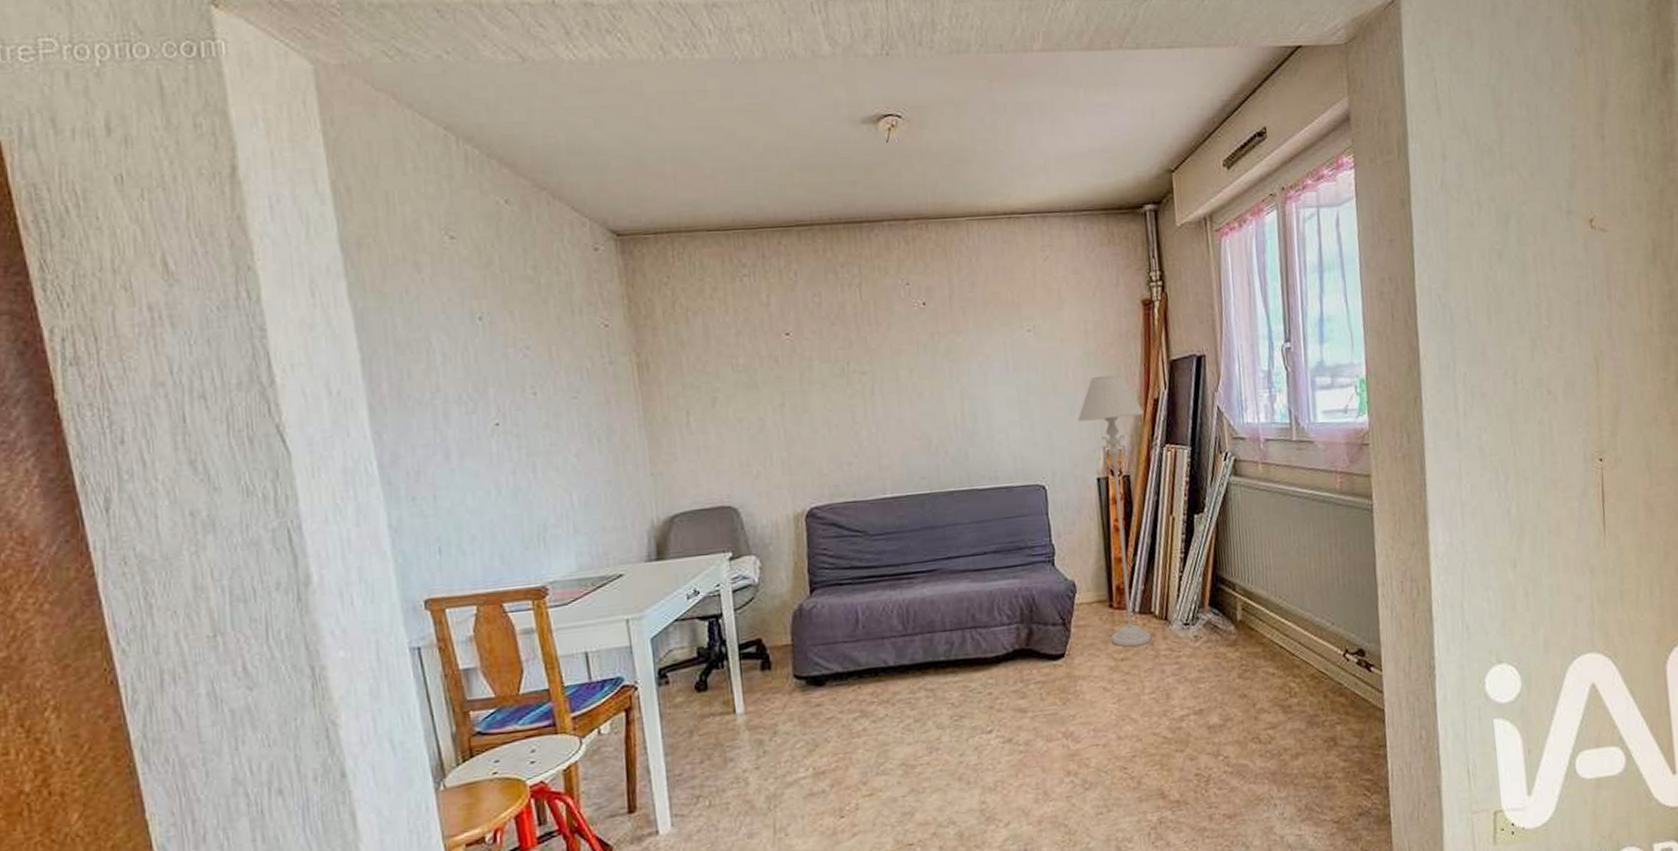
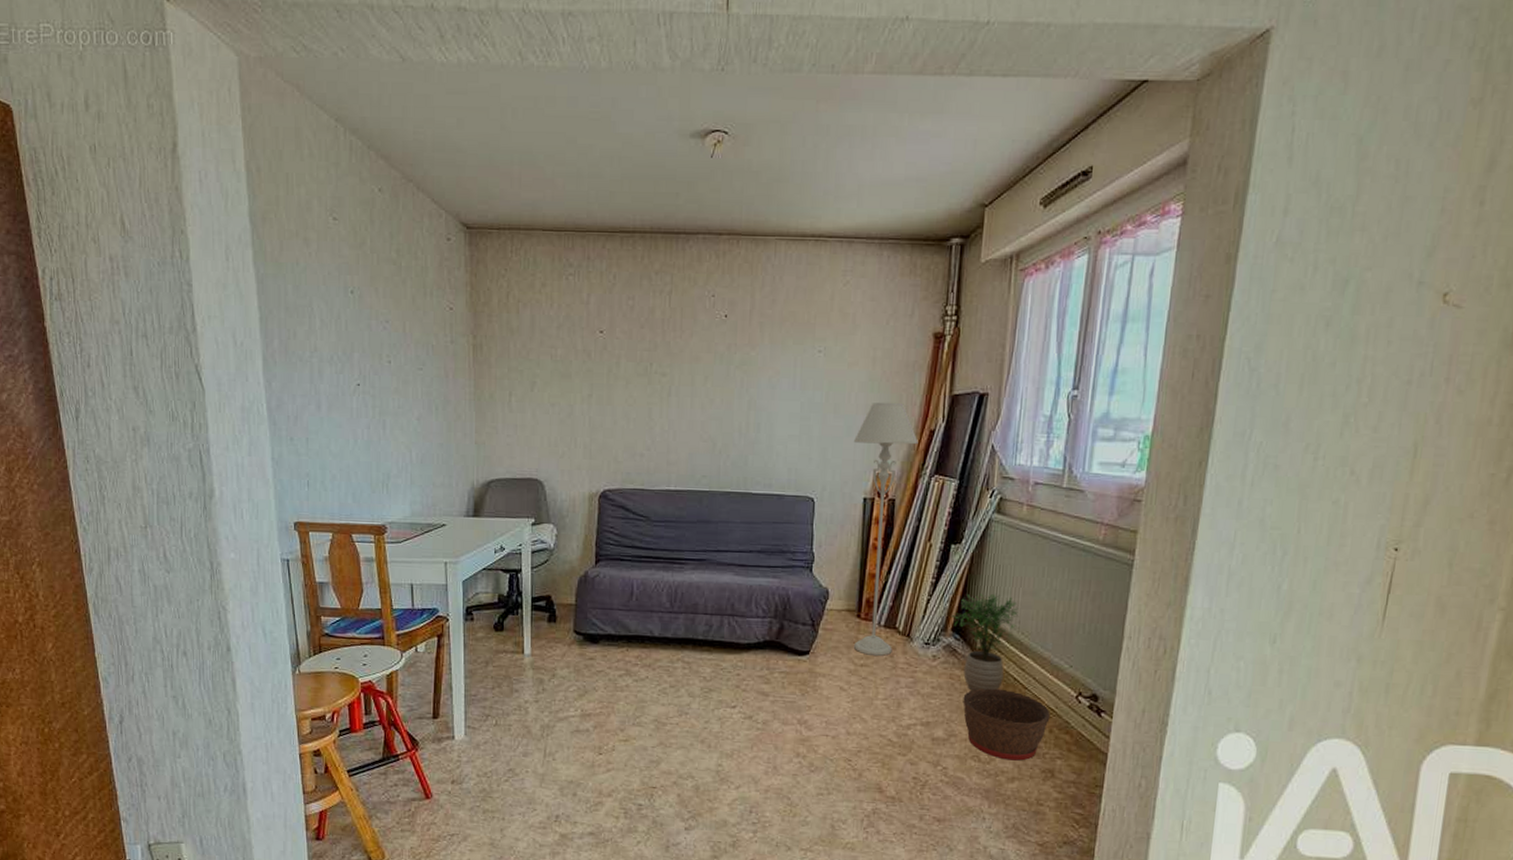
potted plant: none [1205,559,1274,668] -> present [950,593,1019,691]
basket: none [1232,659,1322,736] -> present [963,688,1050,761]

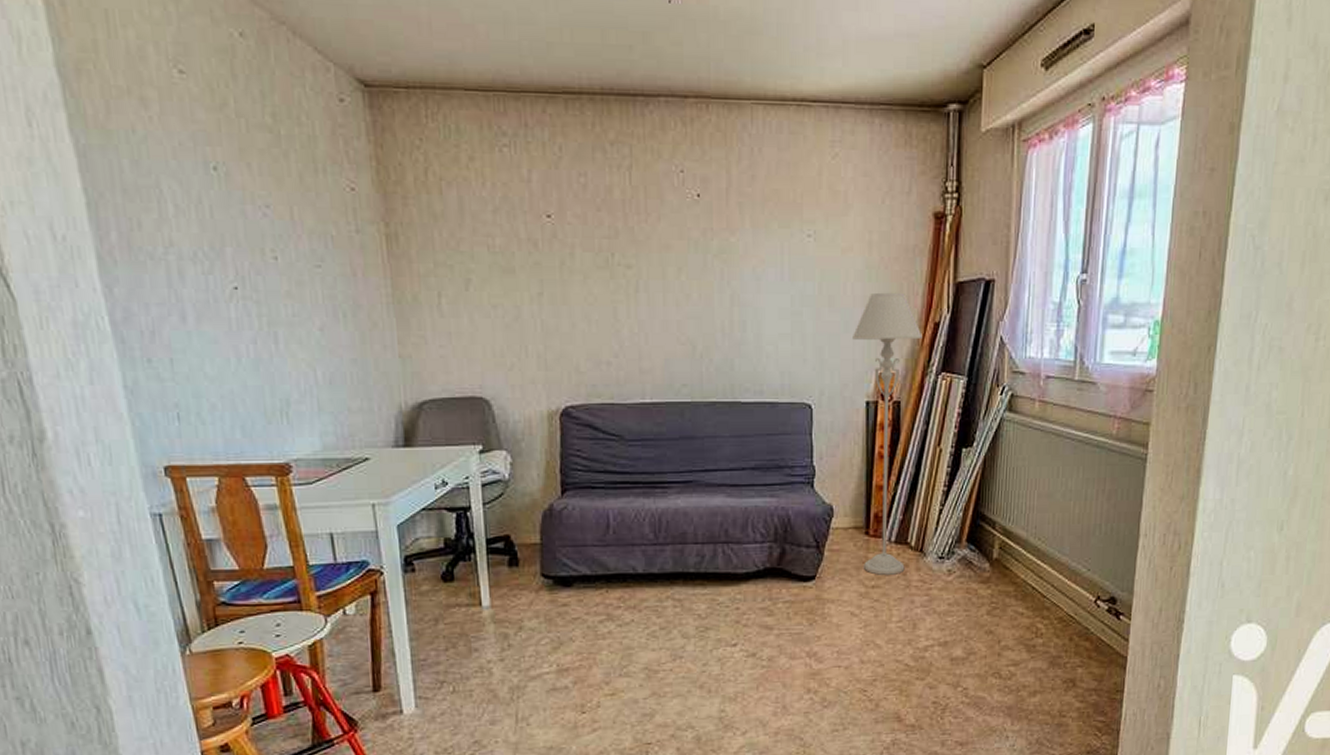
potted plant: present [950,593,1019,691] -> none [964,498,1035,605]
basket: present [963,688,1050,761] -> none [981,599,1070,674]

